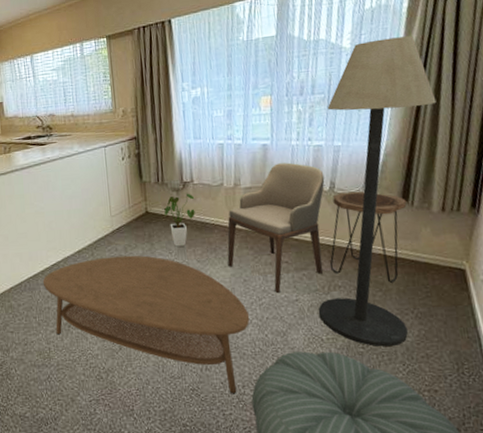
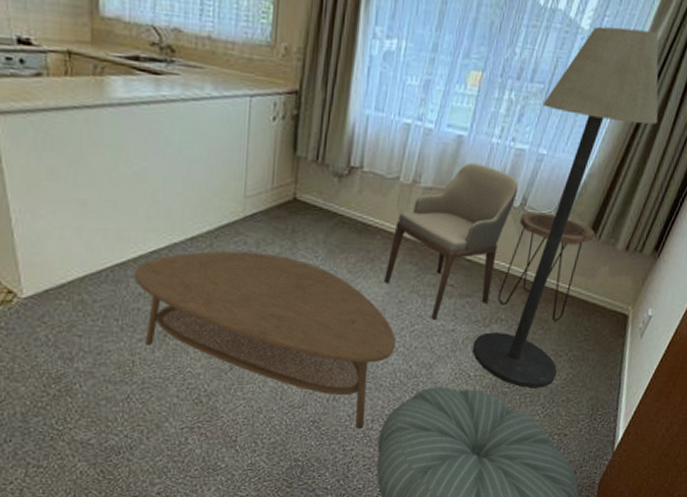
house plant: present [163,193,195,247] -> none [317,182,361,250]

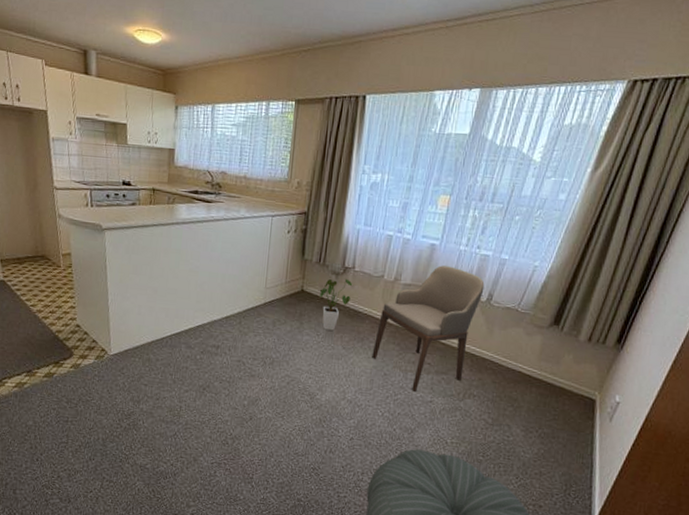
coffee table: present [133,250,396,429] -> none [185,327,382,479]
house plant: none [317,182,361,250] -> present [319,278,353,331]
floor lamp: present [472,26,659,389] -> none [448,158,610,460]
side table: present [497,211,595,321] -> none [469,305,557,401]

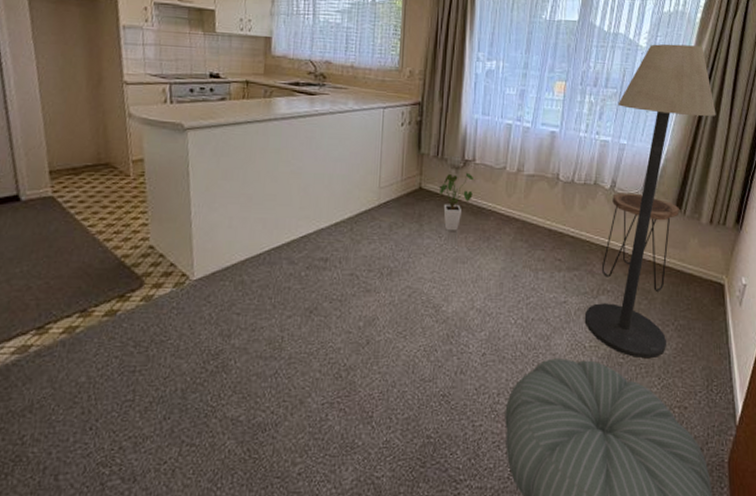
armchair: present [372,265,485,392] -> none [500,153,607,292]
floor lamp: none [448,158,610,460] -> present [584,44,716,359]
side table: none [469,305,557,401] -> present [601,192,679,291]

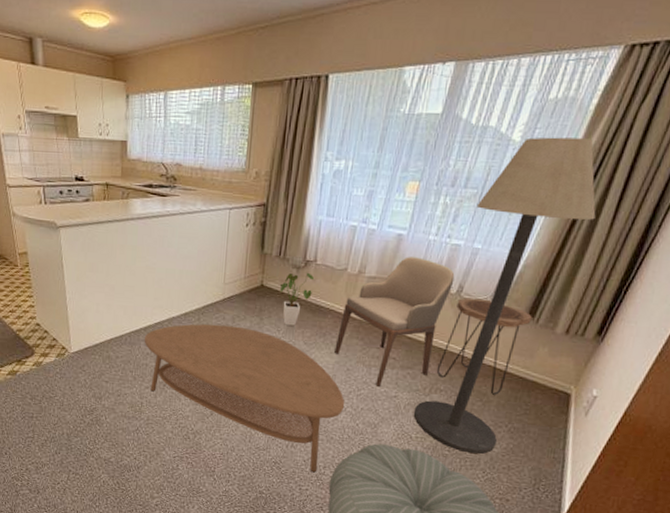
coffee table: none [286,234,514,403] -> present [144,324,344,473]
armchair: none [500,153,607,292] -> present [334,257,455,387]

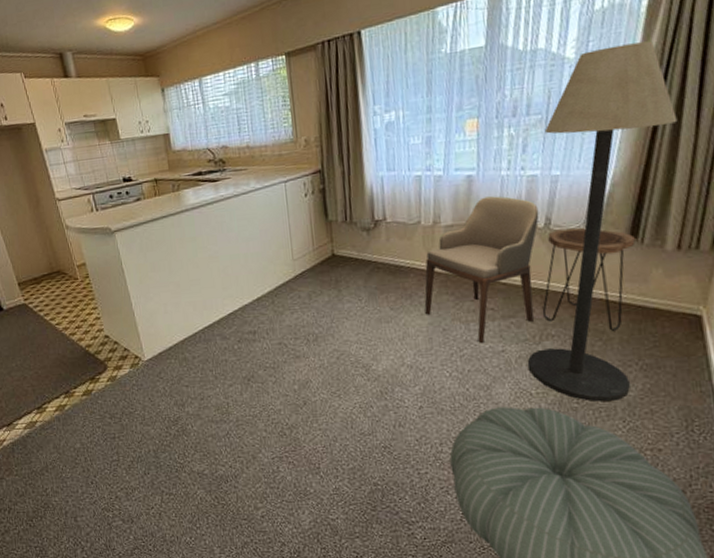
coffee table: present [144,324,344,473] -> none [218,302,449,452]
house plant: present [279,272,315,326] -> none [352,233,388,293]

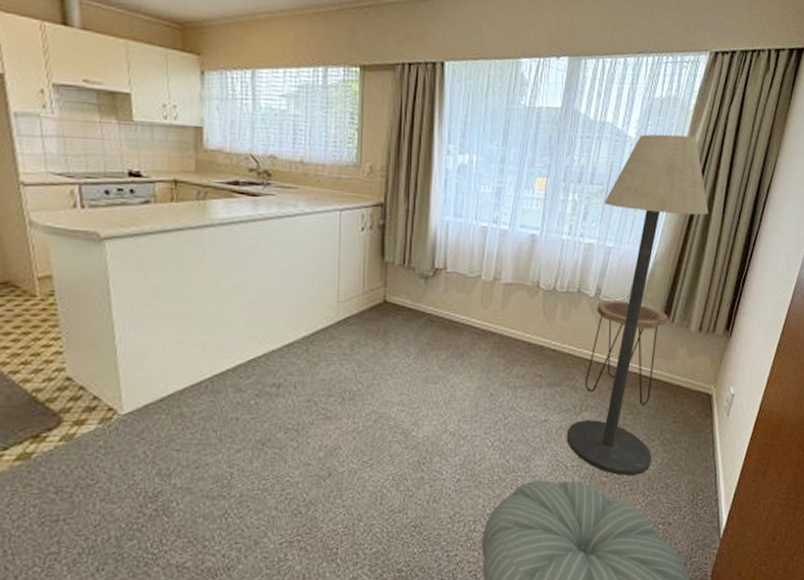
armchair: present [424,196,540,343] -> none [475,259,592,411]

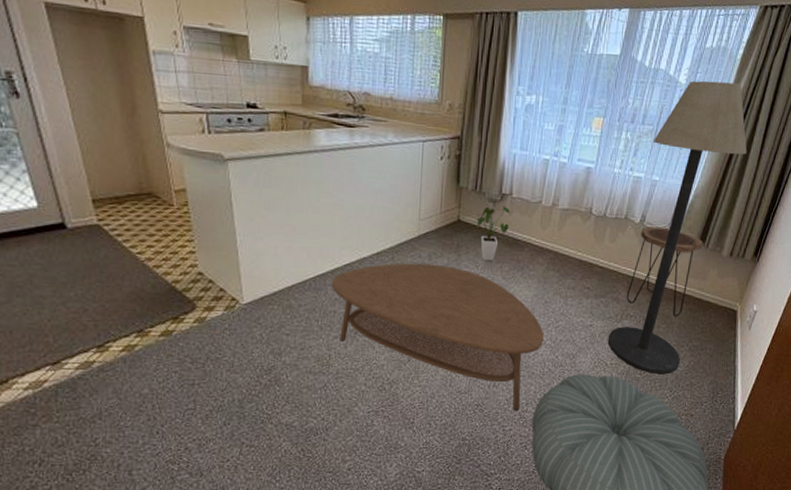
coffee table: none [232,355,491,531] -> present [331,263,544,411]
house plant: none [406,282,446,348] -> present [476,206,511,261]

